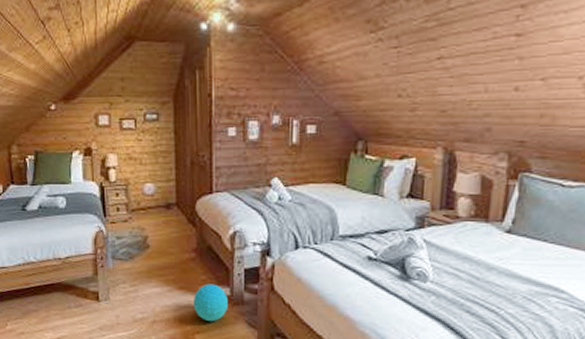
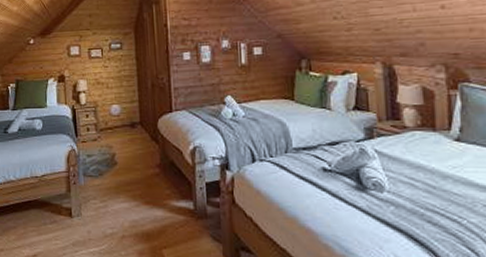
ball: present [193,283,228,321] -> none [159,198,192,235]

